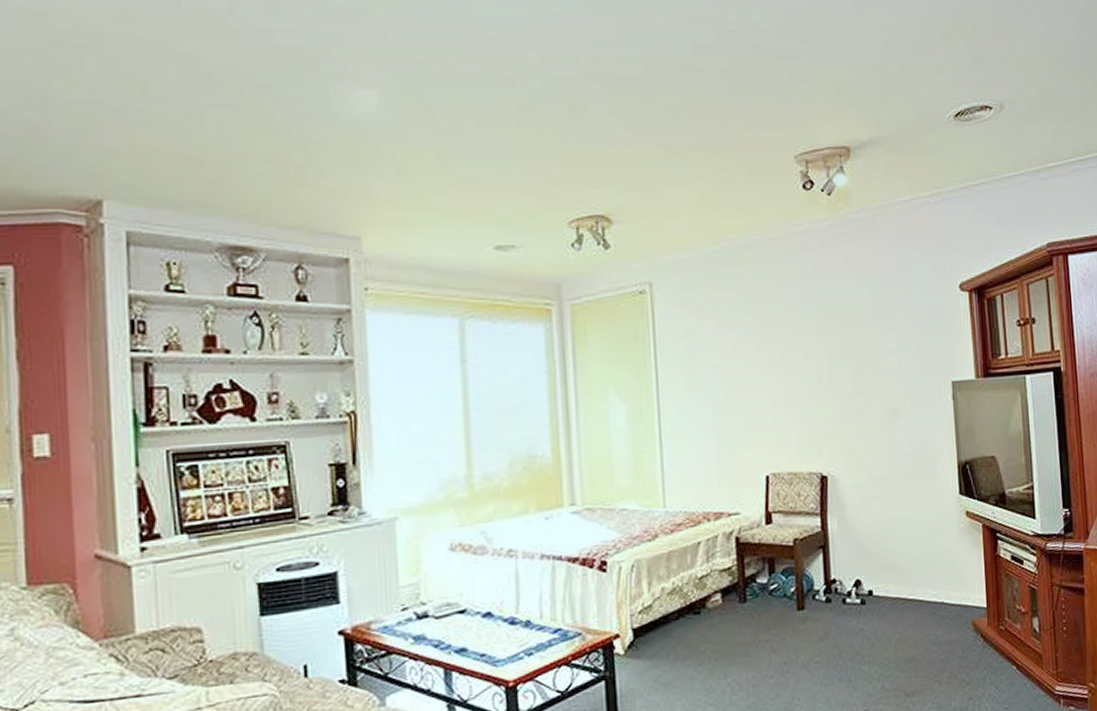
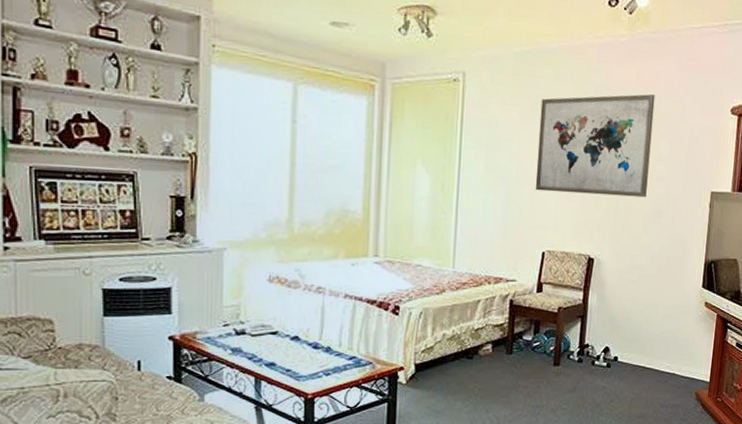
wall art: none [742,280,878,406] -> present [535,94,655,198]

